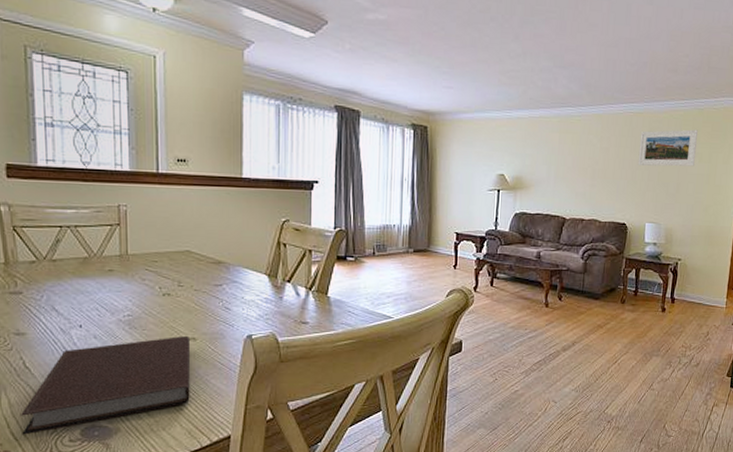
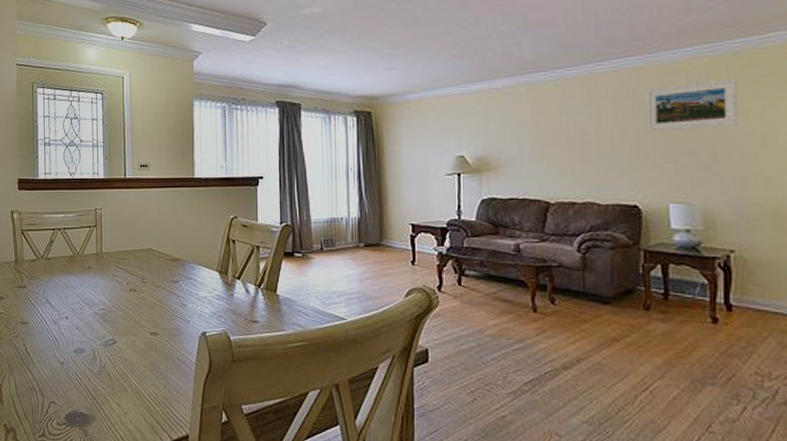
notebook: present [21,336,191,435] -> none [23,330,153,415]

